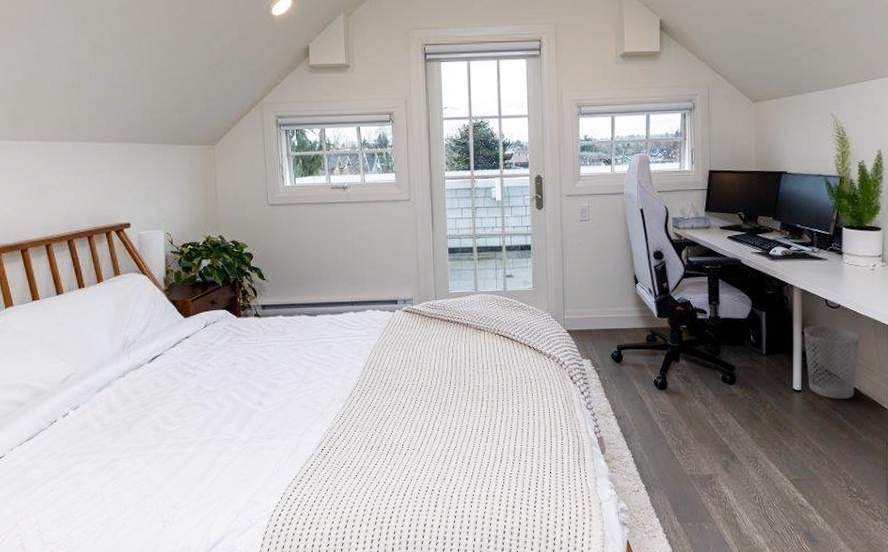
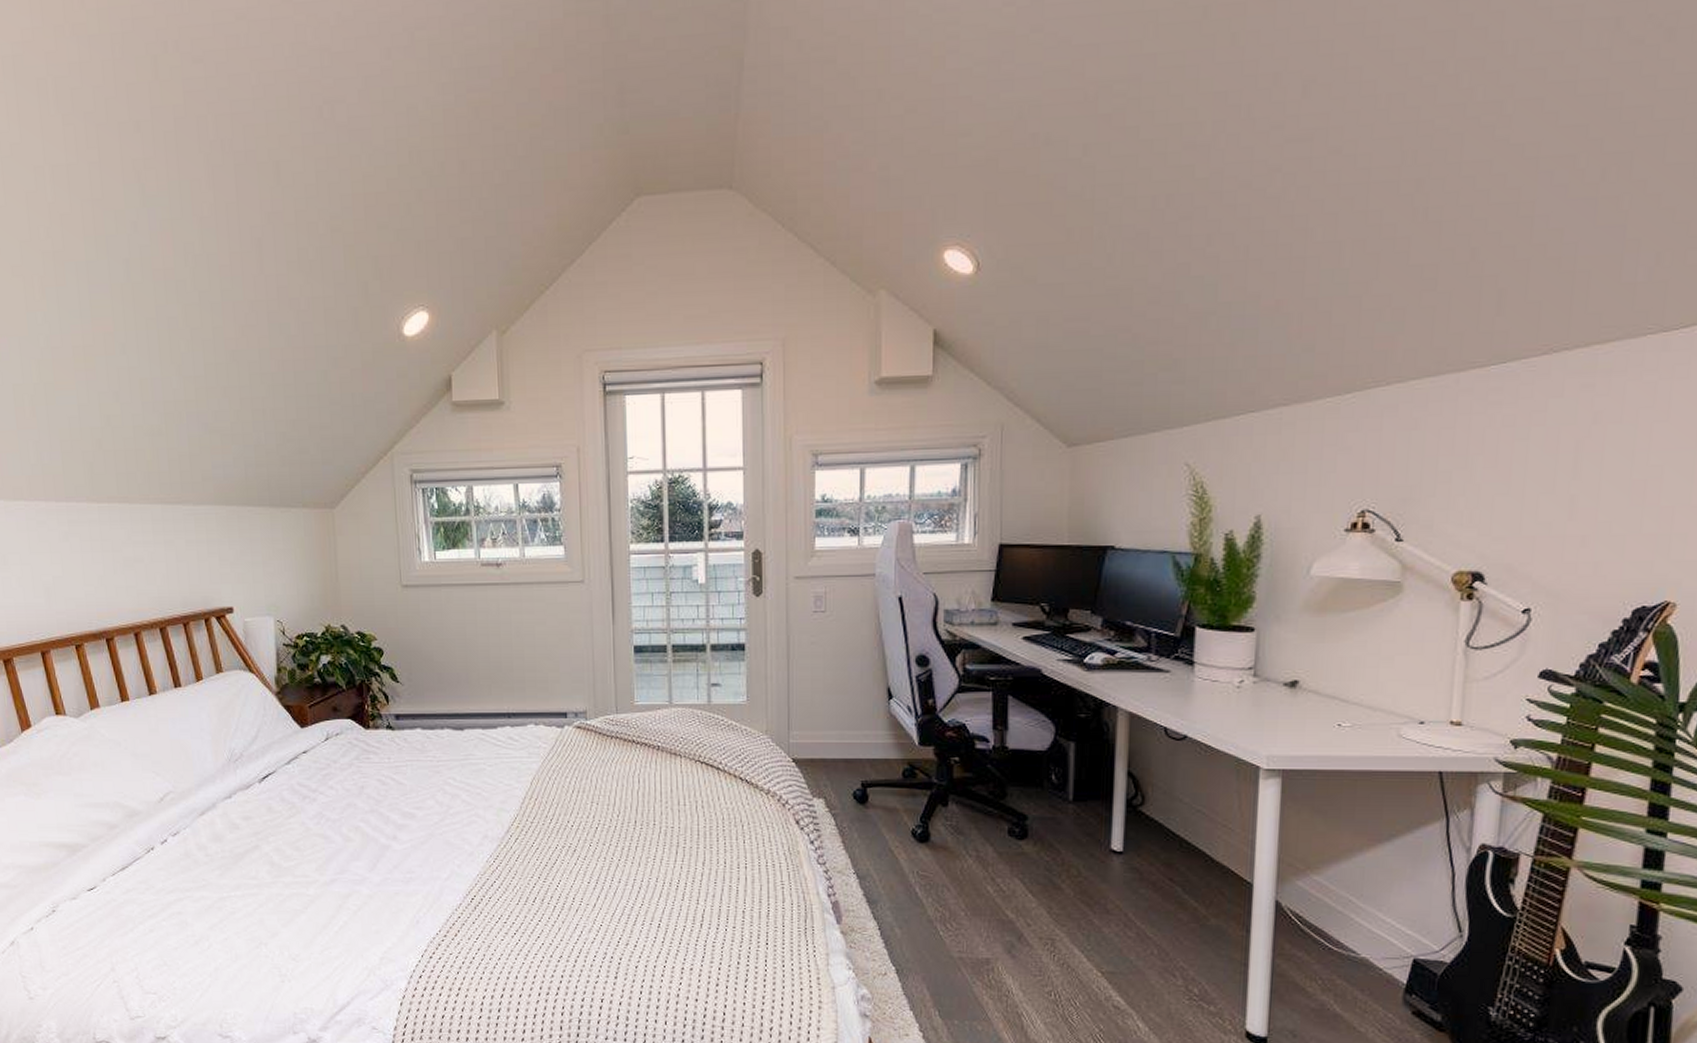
wastebasket: present [803,325,860,399] -> none [1129,763,1214,866]

